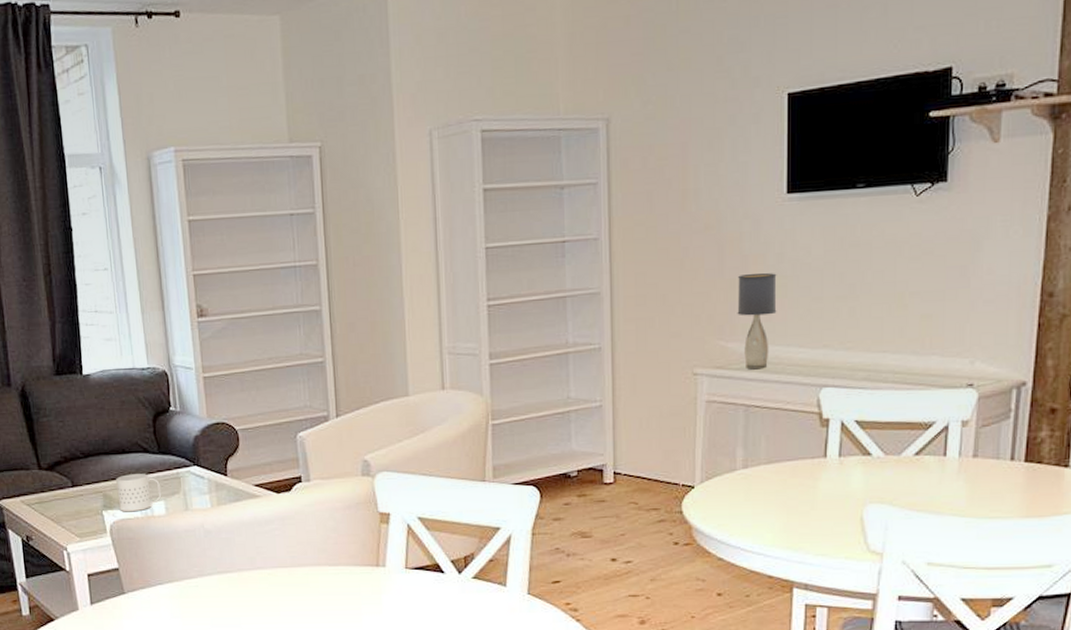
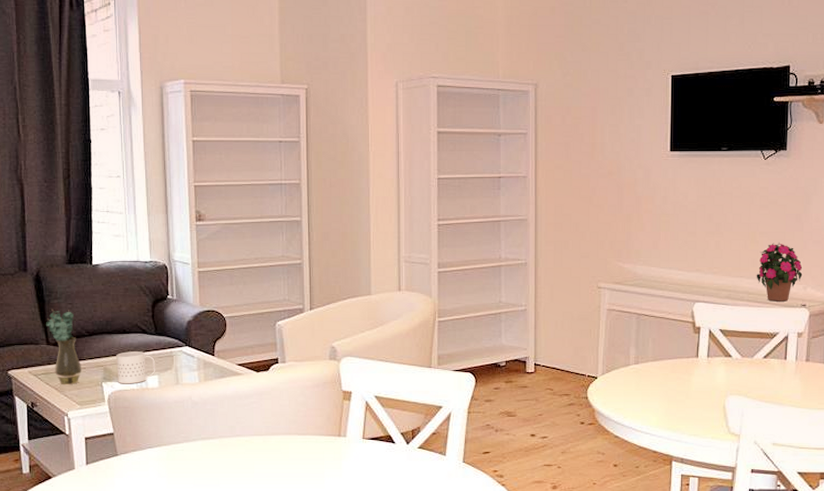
vase: none [35,428,79,514] -> present [45,309,81,384]
table lamp: present [737,273,777,370] -> none [632,212,662,286]
potted flower: none [904,305,969,382] -> present [756,243,803,302]

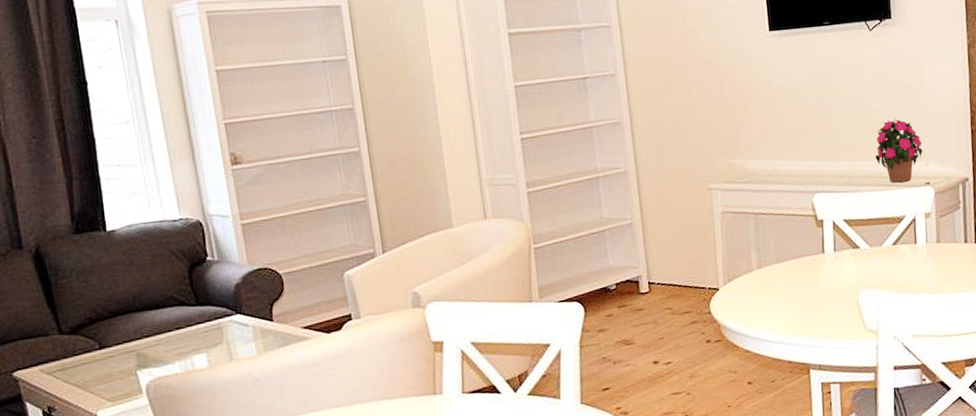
vase: present [45,309,81,384] -> none [54,289,109,380]
mug: present [116,351,156,384] -> none [150,327,203,370]

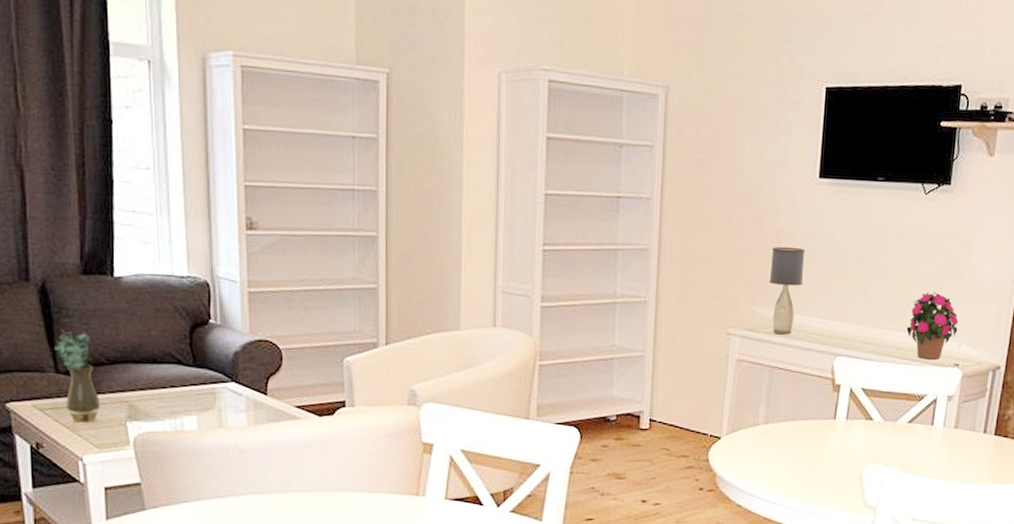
vase: none [54,289,109,380] -> present [53,329,100,423]
table lamp: none [737,98,772,183] -> present [769,247,806,335]

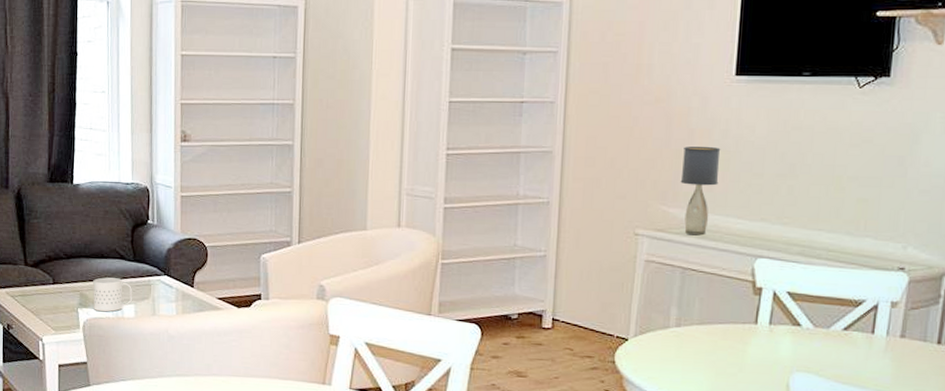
vase: present [53,329,100,423] -> none [24,228,58,308]
mug: none [144,385,194,425] -> present [93,277,133,312]
potted flower: present [906,292,959,360] -> none [839,190,903,263]

